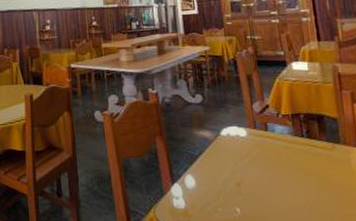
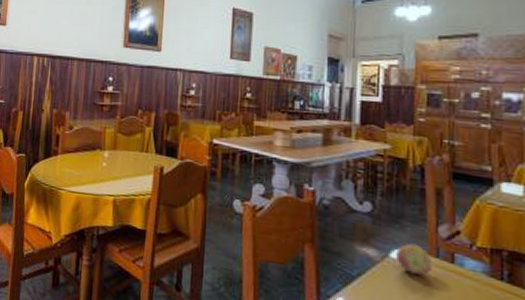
fruit: none [225,121,253,145] -> present [396,243,433,275]

